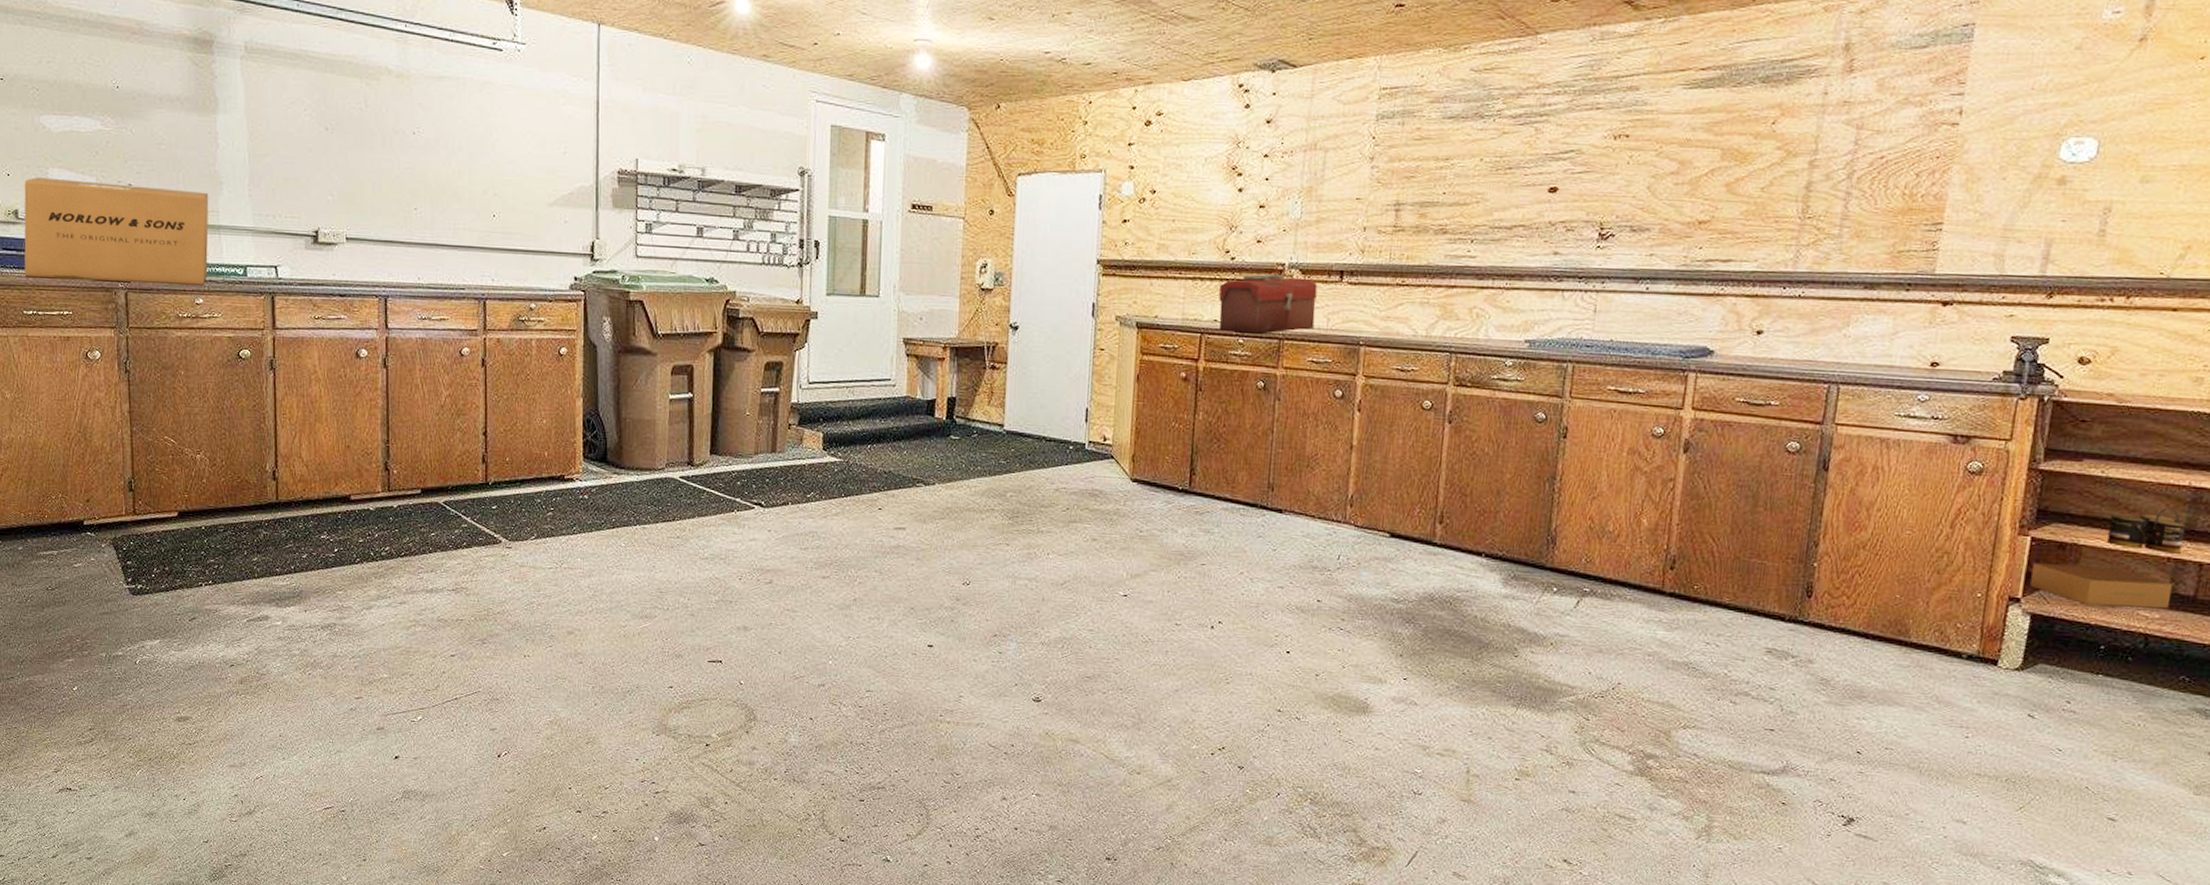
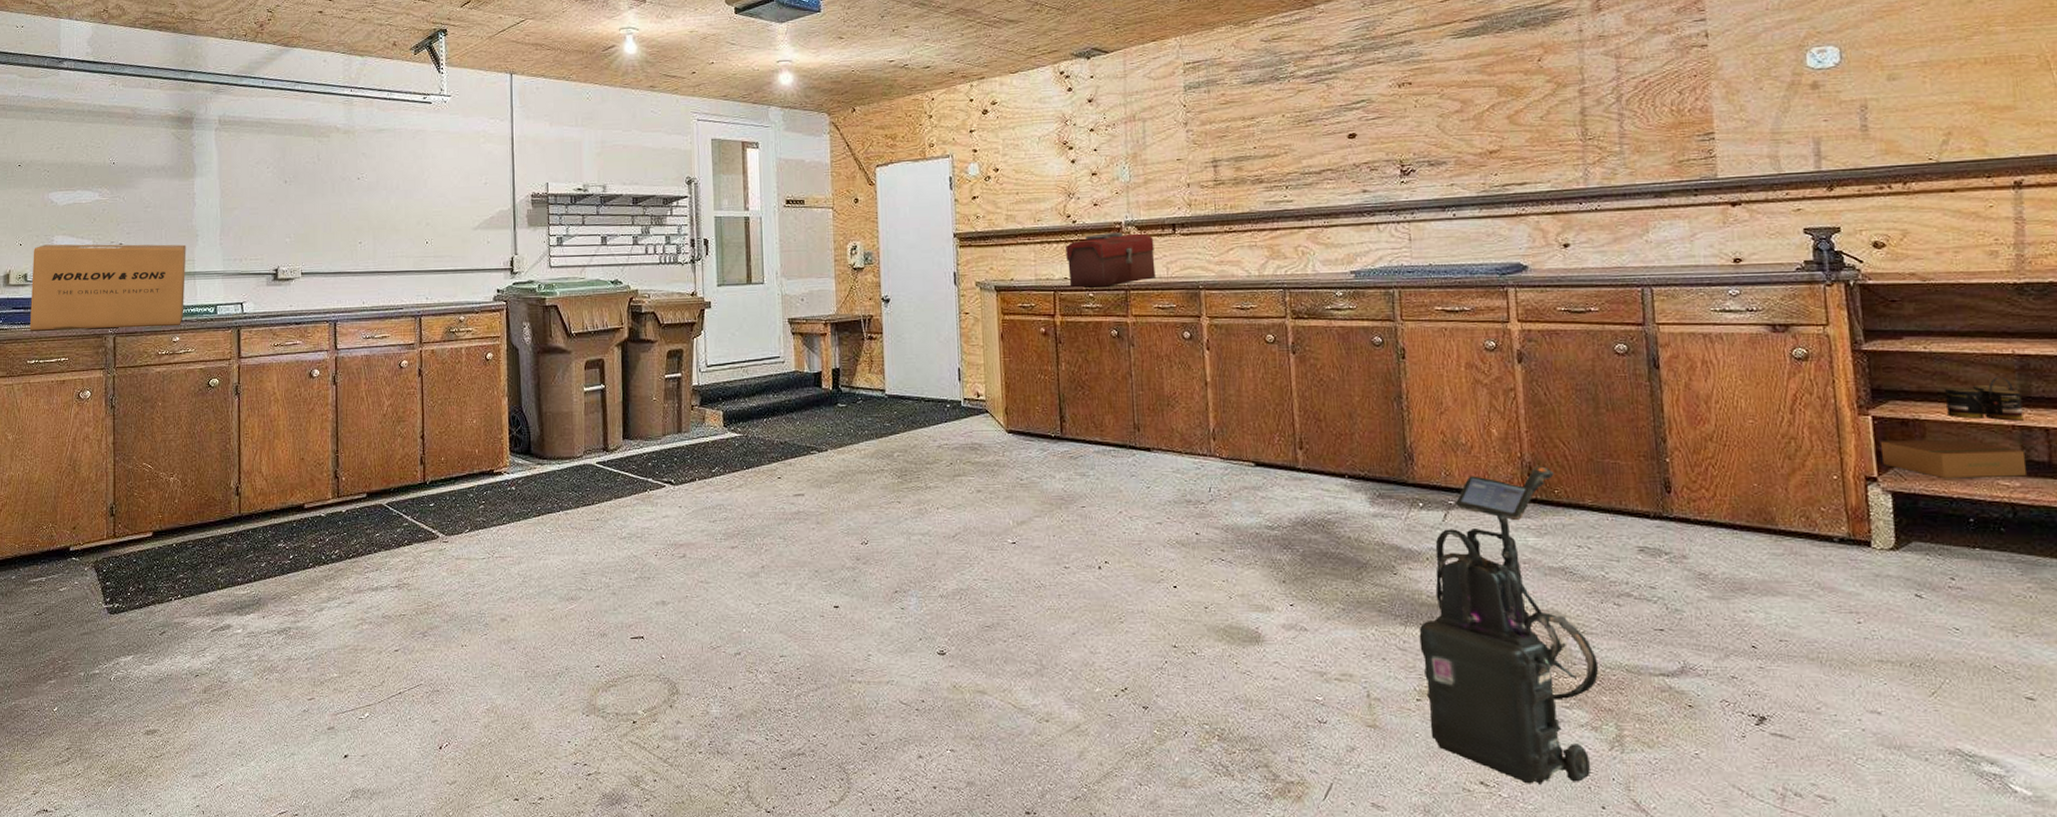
vacuum cleaner: none [1523,560,1703,867] -> present [1419,466,1599,786]

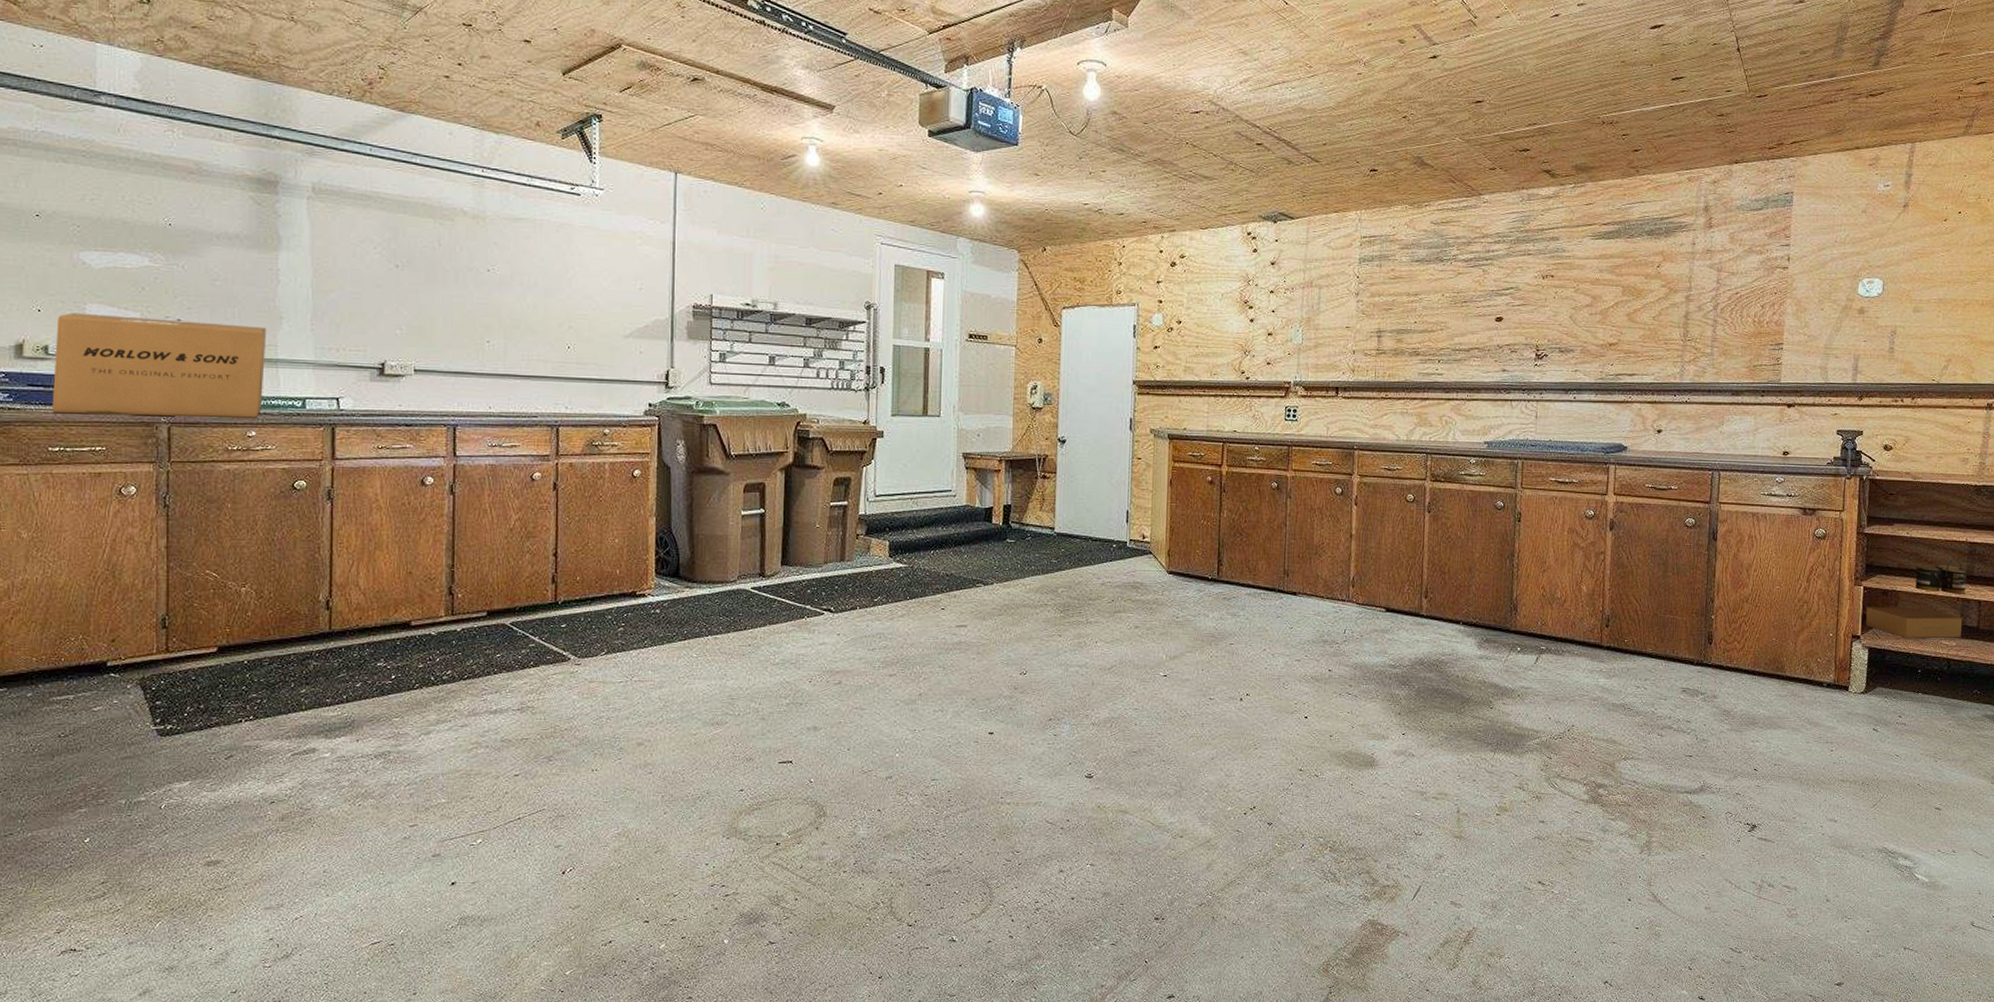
toolbox: present [1066,233,1156,288] -> none [1237,391,1318,442]
vacuum cleaner: present [1419,466,1599,786] -> none [1504,619,1640,884]

